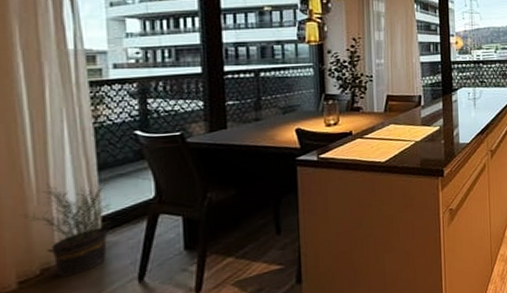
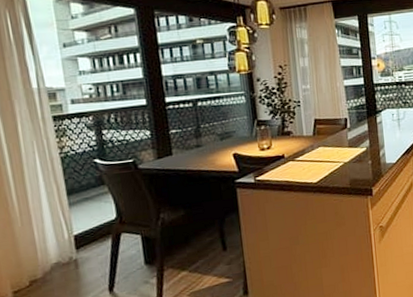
potted plant: present [19,171,119,277] -> none [8,195,85,288]

